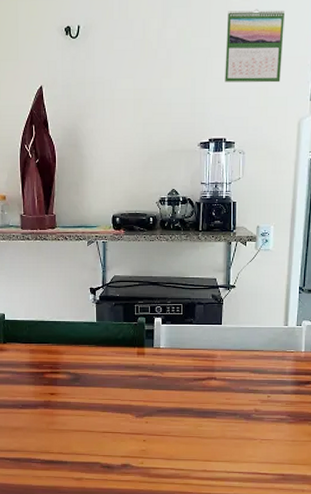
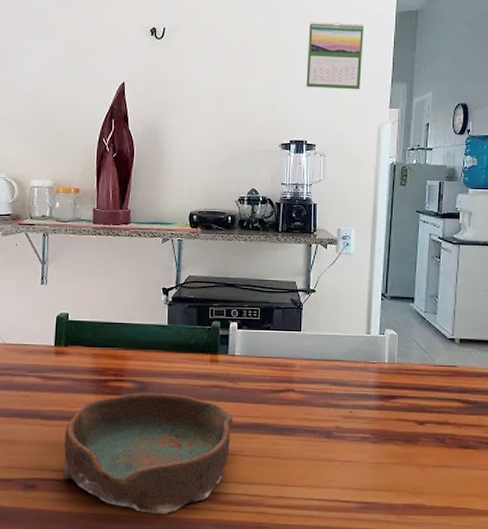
bowl: none [10,382,160,486] -> present [63,392,234,515]

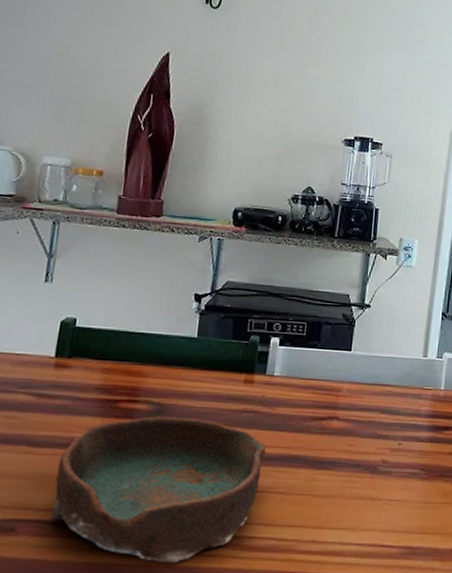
calendar: present [306,22,364,90] -> none [376,9,443,89]

